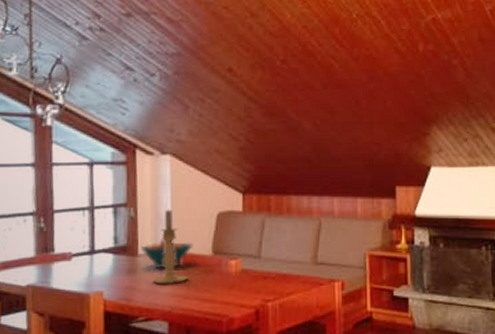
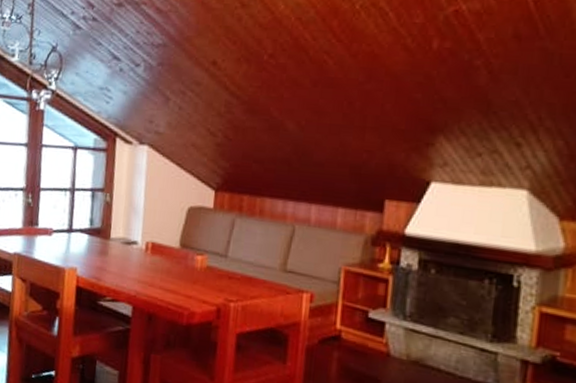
fruit bowl: present [141,238,193,268] -> none [113,225,162,254]
candle holder: present [152,209,188,284] -> none [121,198,155,271]

